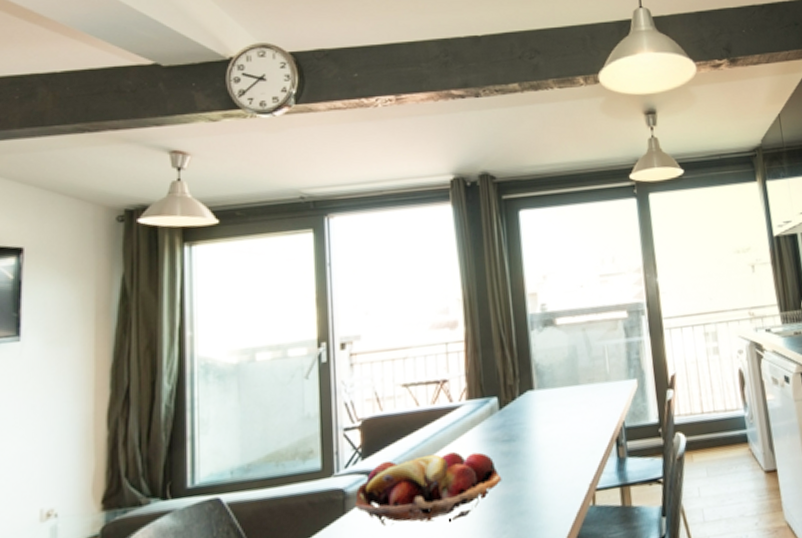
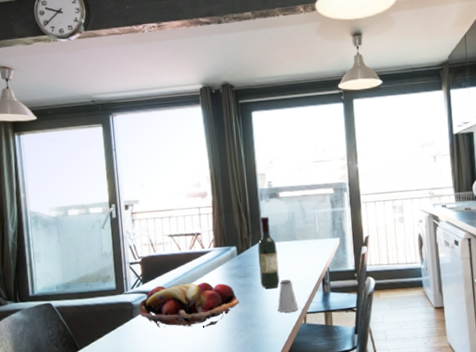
wine bottle: none [527,352,558,458] -> present [257,216,280,289]
saltshaker: none [555,441,585,492] -> present [277,279,299,313]

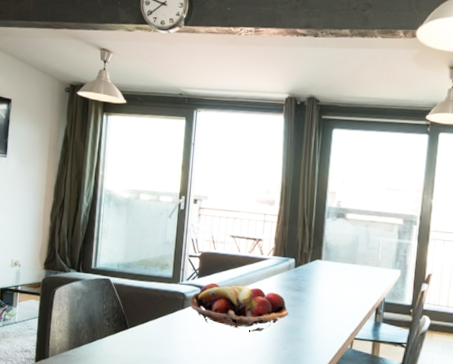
wine bottle: present [257,216,280,289] -> none [313,234,336,308]
saltshaker: present [277,279,299,313] -> none [325,301,347,335]

